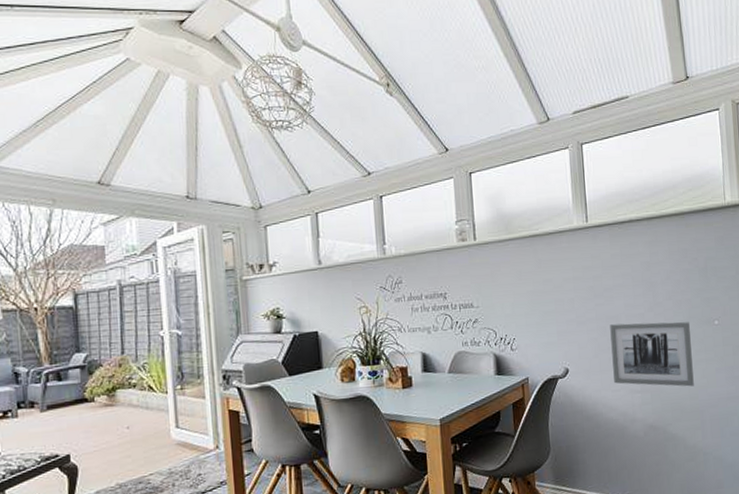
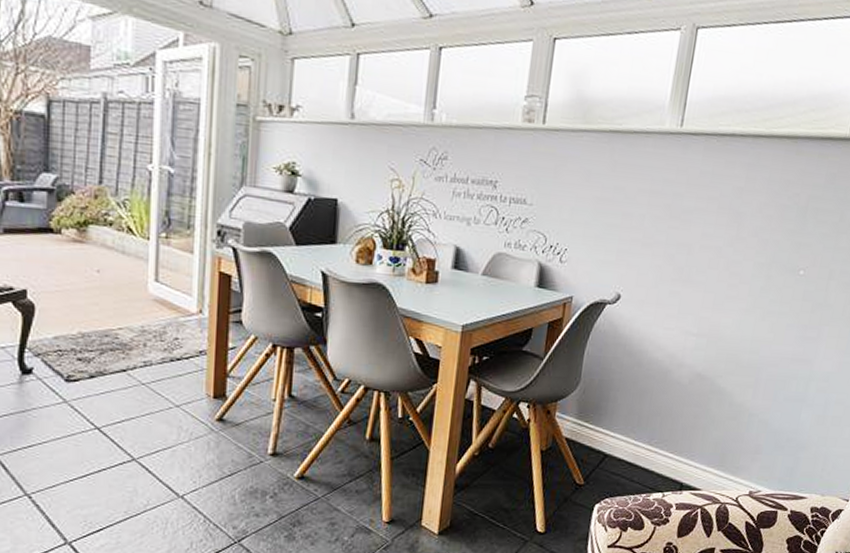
wall art: present [610,321,694,387] -> none [669,253,771,340]

